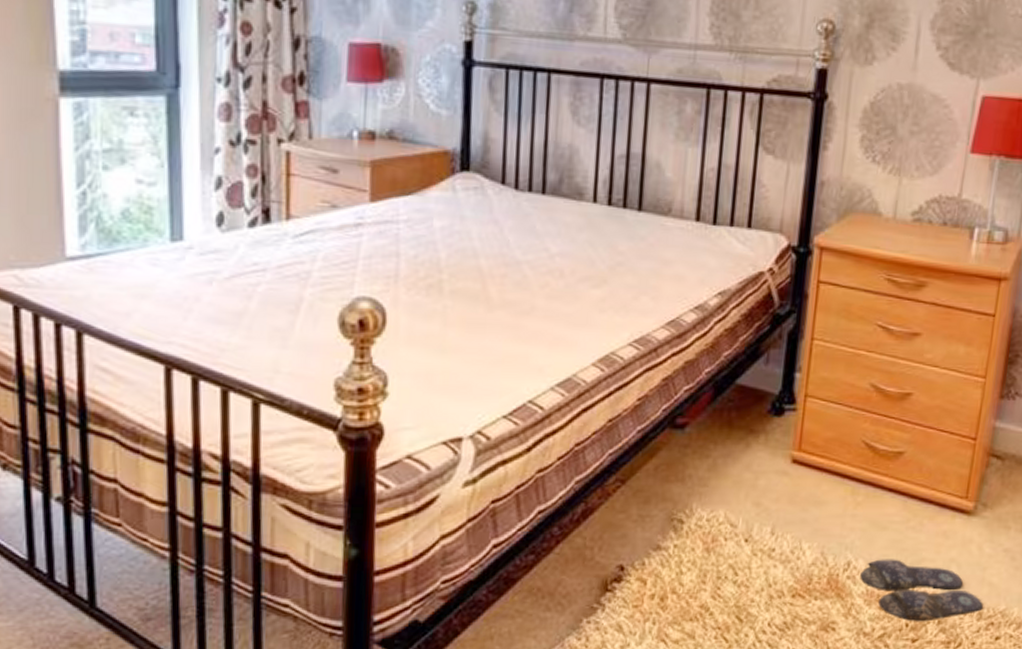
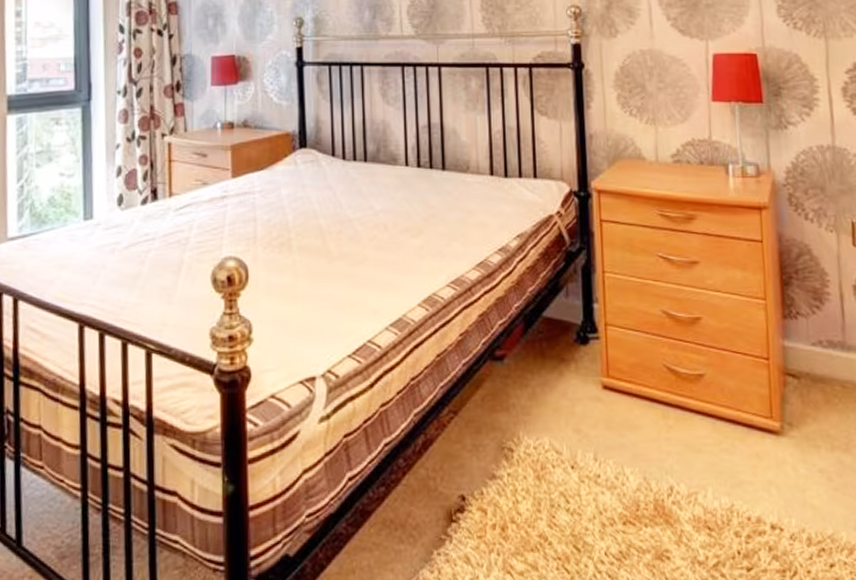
slippers: present [860,559,983,622] -> none [684,482,811,549]

